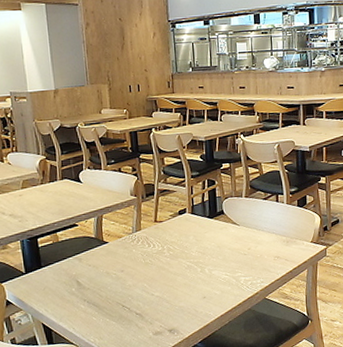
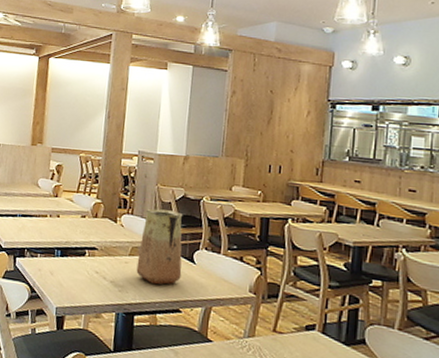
vase: none [28,141,72,209] -> present [136,208,183,285]

